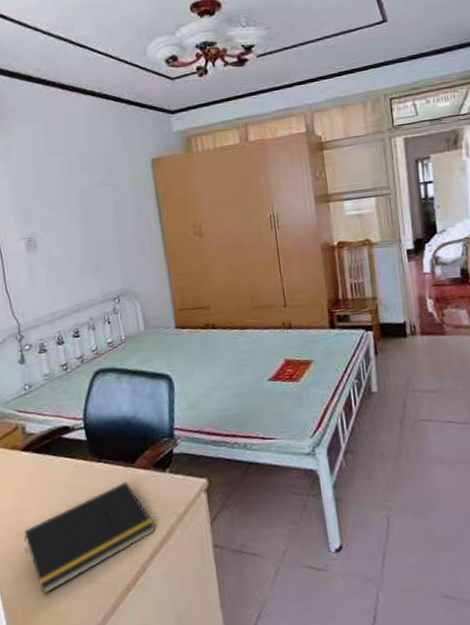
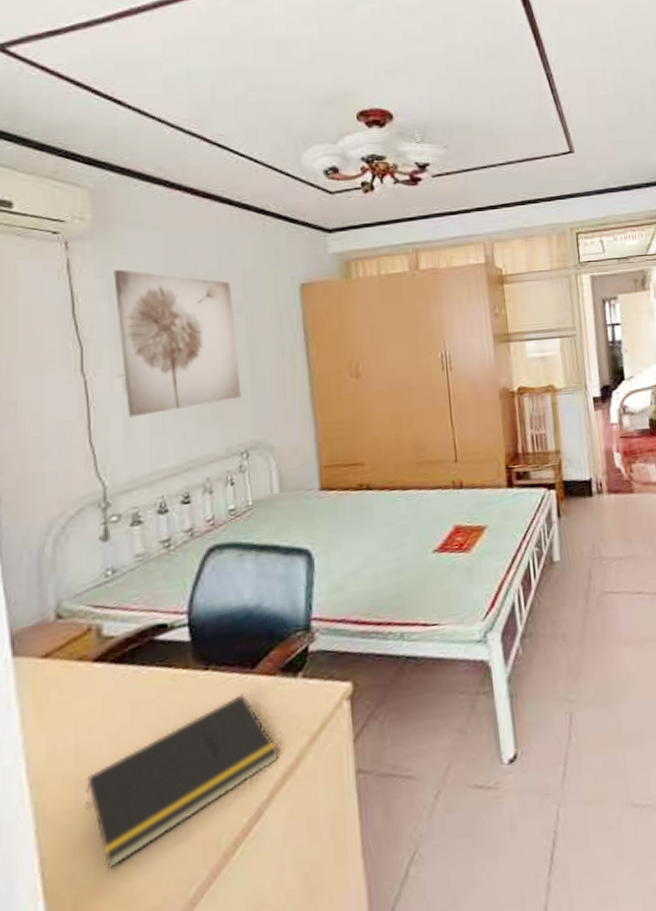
wall art: none [11,155,112,271] -> present [113,270,242,417]

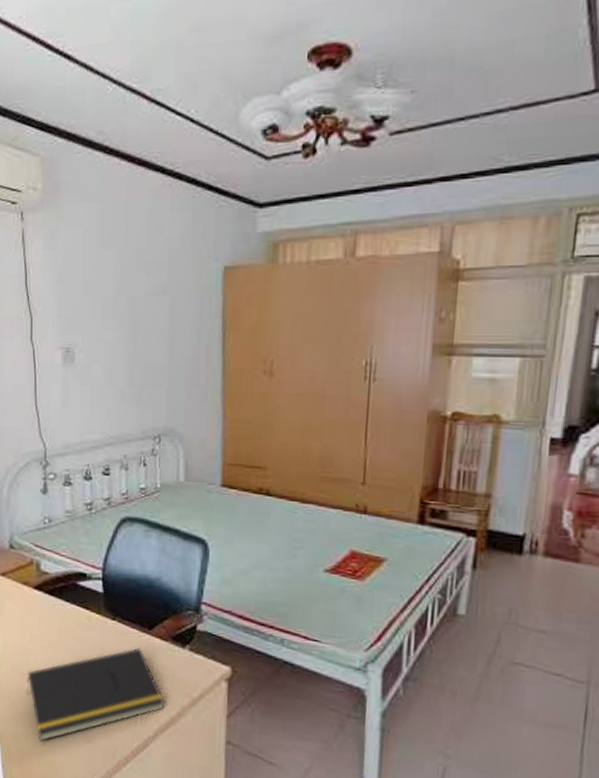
wall art: present [113,270,242,417] -> none [58,243,159,389]

